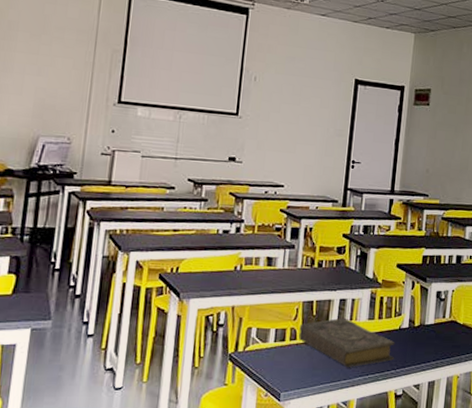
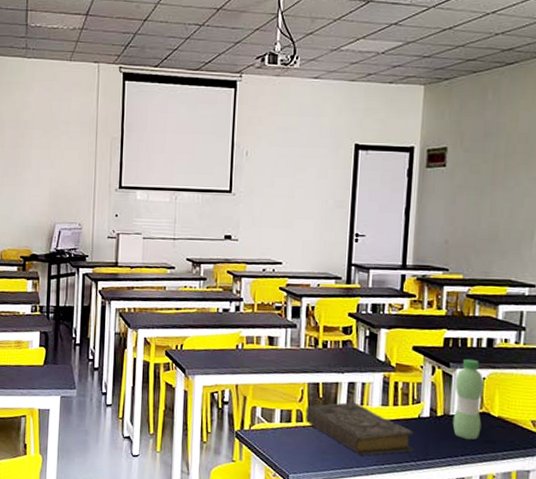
water bottle: none [427,273,453,346] -> present [452,358,484,440]

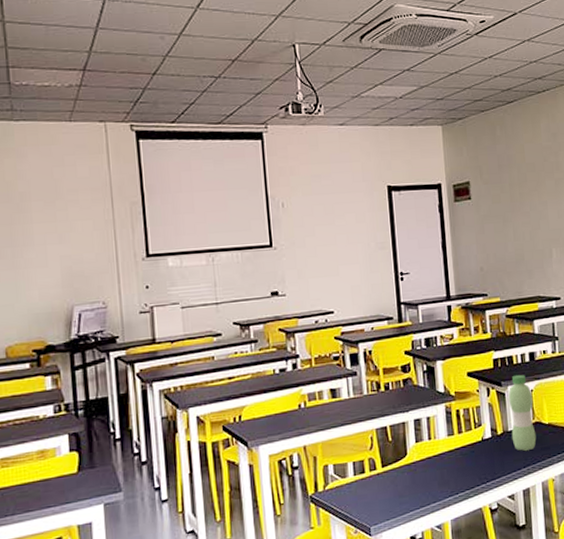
book: present [305,402,415,455] -> none [377,438,482,489]

